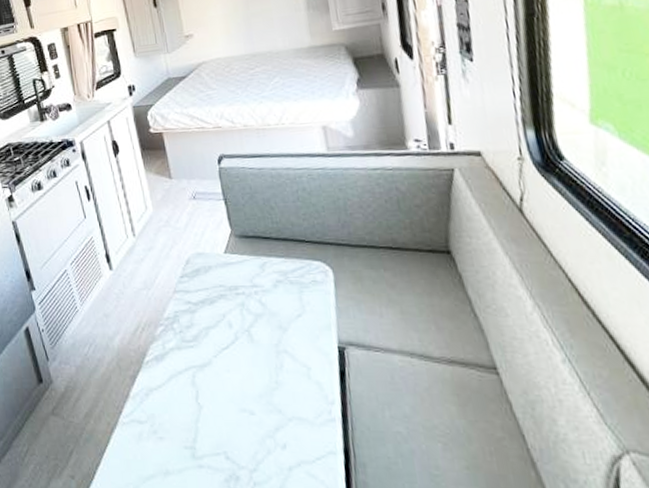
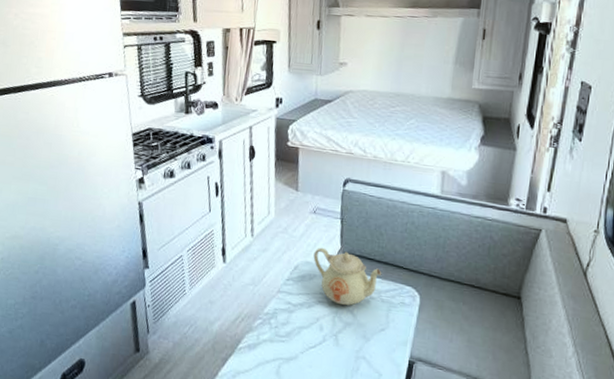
teapot: none [203,234,284,294] -> present [313,247,382,306]

